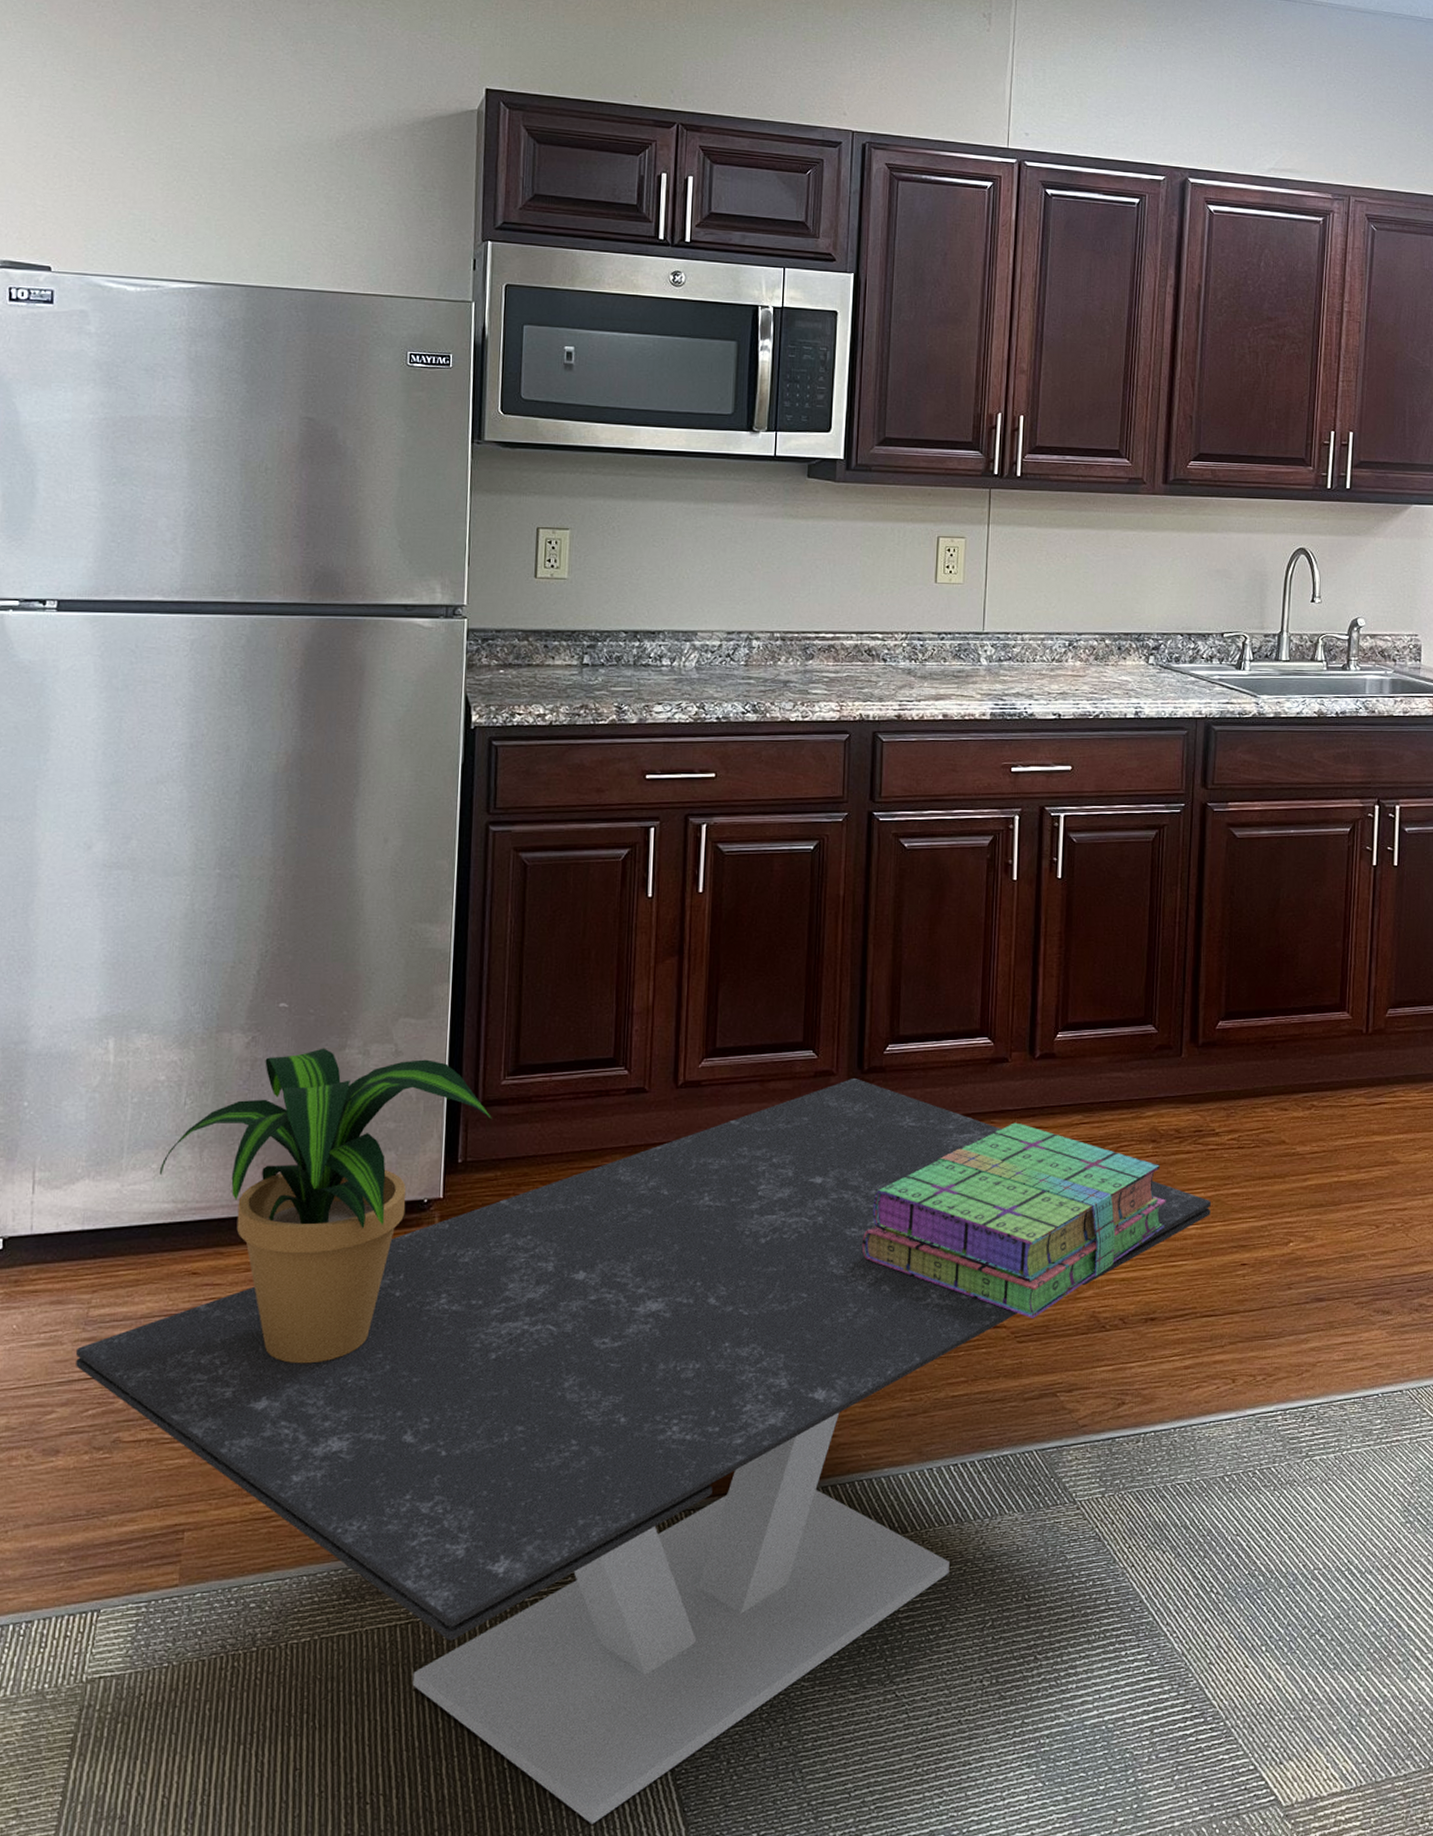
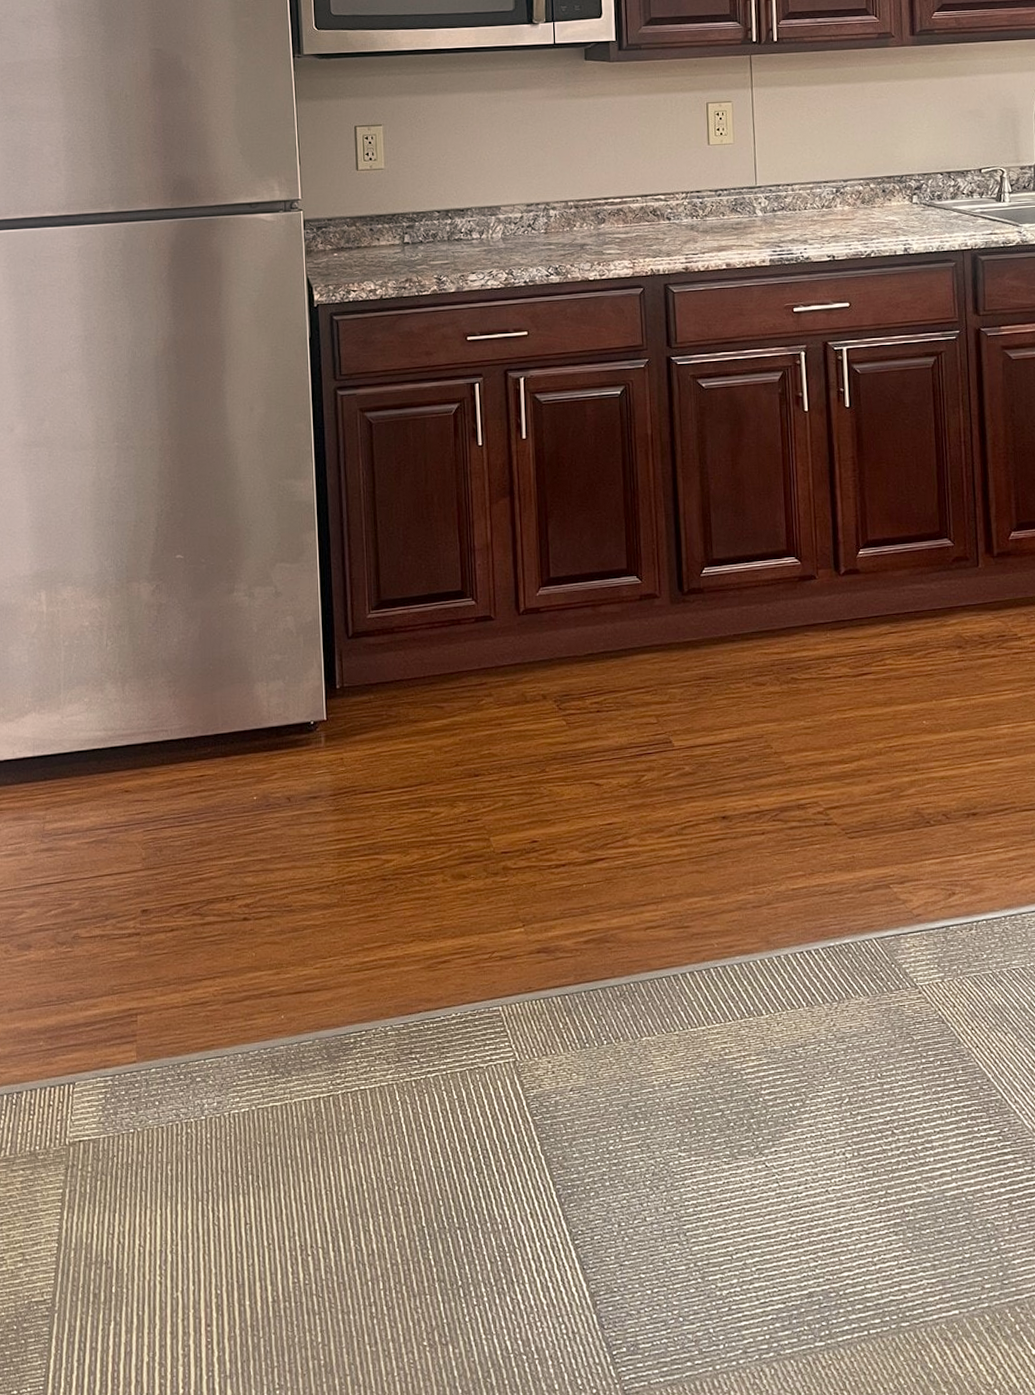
coffee table: present [75,1077,1211,1824] -> none [37,599,1021,1279]
potted plant: present [160,1048,492,1364] -> none [91,592,361,868]
stack of books: present [861,1122,1166,1319] -> none [696,634,977,817]

